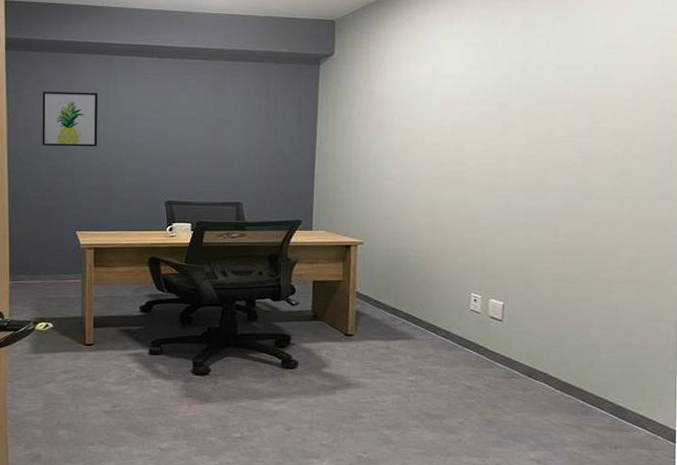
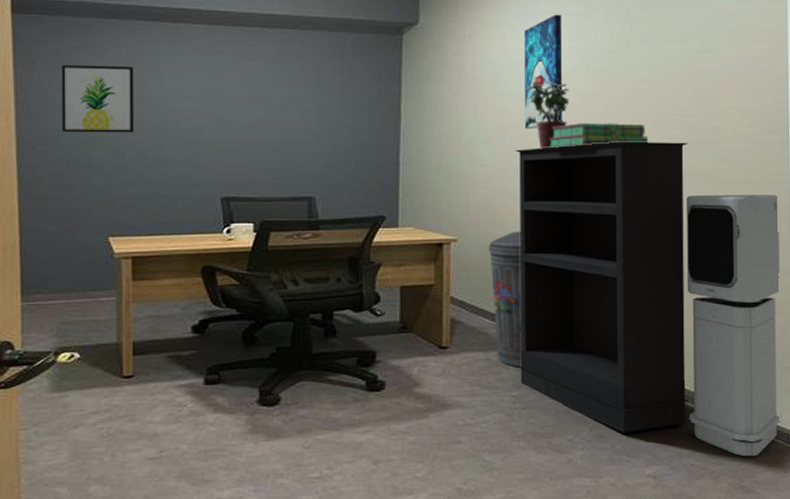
trash can: none [390,236,421,356] -> present [488,231,523,367]
bookshelf: none [415,159,580,420] -> present [515,141,688,433]
wall art: none [427,45,463,148] -> present [524,14,563,130]
potted plant: none [429,103,468,165] -> present [526,79,570,149]
stack of books: none [449,142,542,164] -> present [550,123,649,148]
air purifier: none [572,209,669,450] -> present [686,195,782,457]

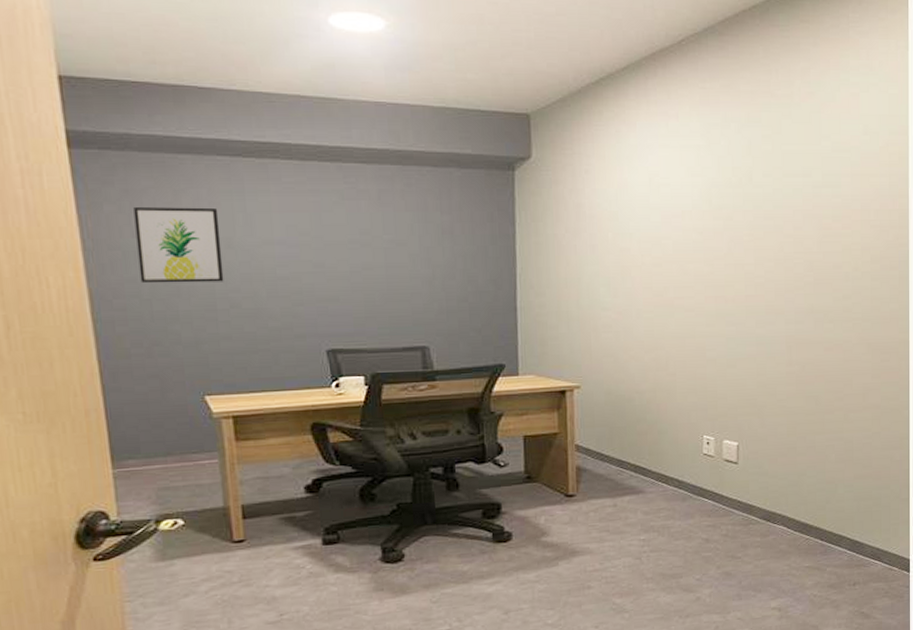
trash can: present [488,231,523,367] -> none [612,375,650,512]
bookshelf: present [515,141,688,433] -> none [637,280,811,570]
wall art: present [524,14,563,130] -> none [643,147,684,270]
potted plant: present [526,79,570,149] -> none [647,217,692,290]
stack of books: present [550,123,649,148] -> none [672,262,772,289]
air purifier: present [686,195,782,457] -> none [808,331,899,585]

